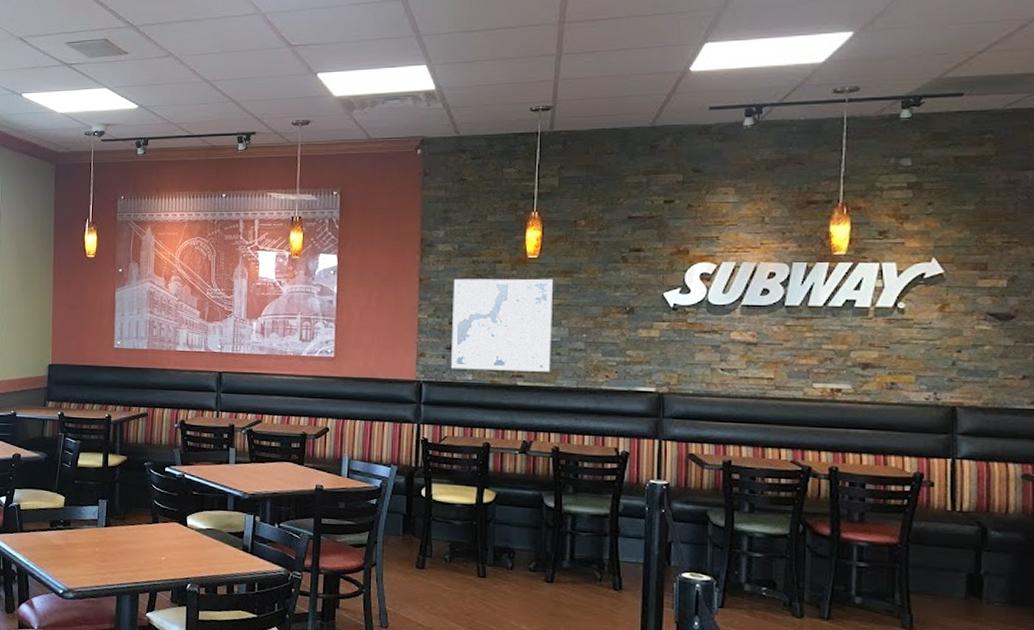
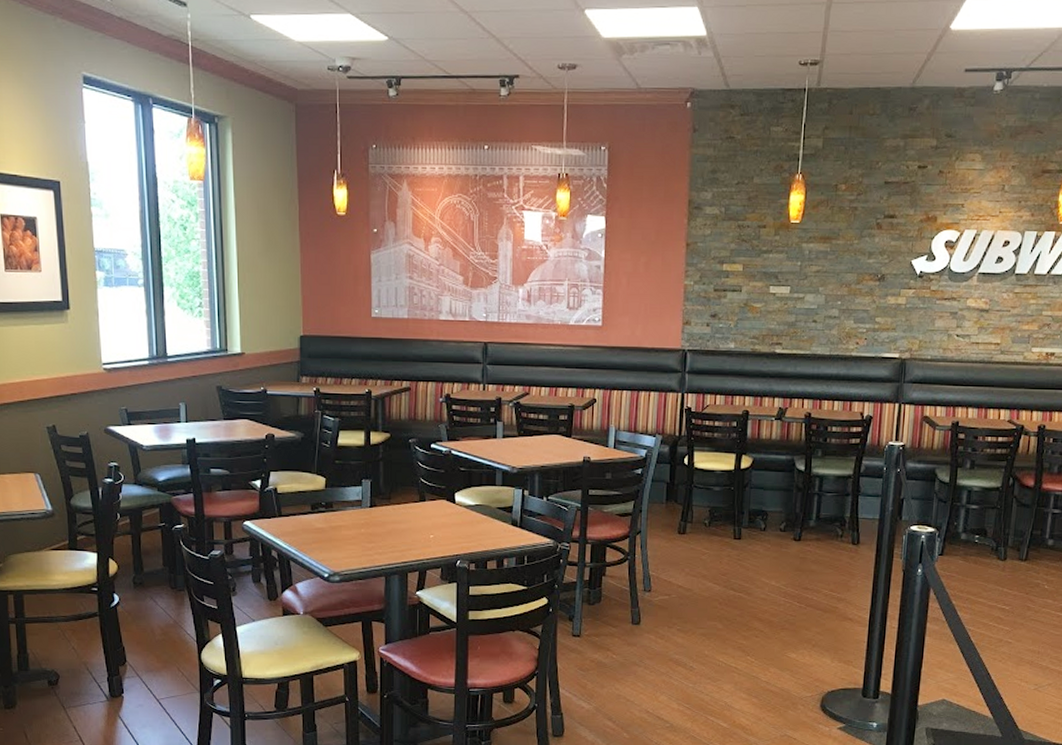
wall art: present [451,278,553,372] -> none [715,243,813,339]

